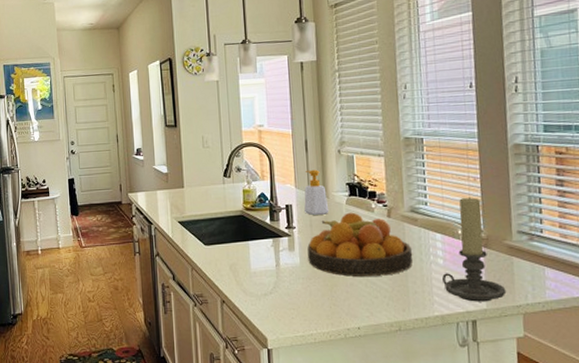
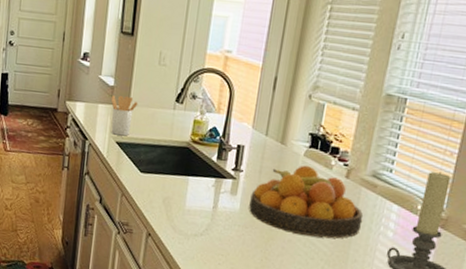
utensil holder: none [167,179,192,216] -> present [110,95,138,136]
soap bottle: present [304,169,329,216] -> none [257,110,286,163]

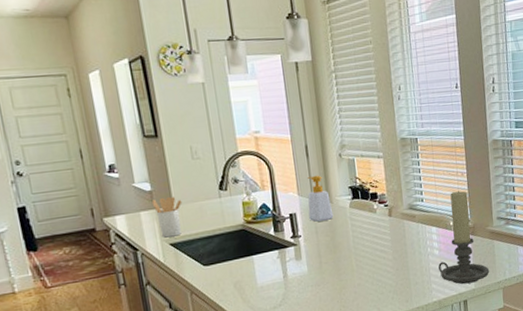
fruit bowl: present [249,165,364,239] -> none [314,215,413,278]
soap bottle: none [257,110,286,163] -> present [307,175,334,222]

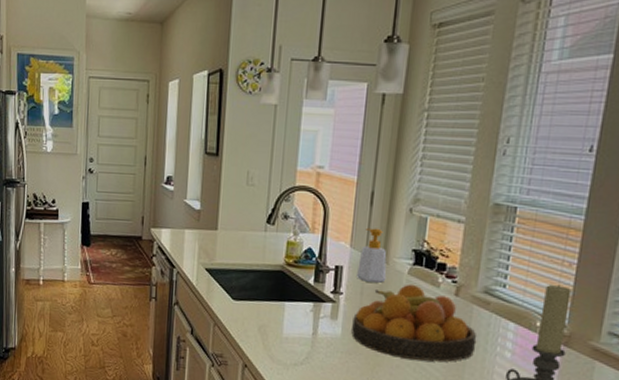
utensil holder: present [151,197,182,238] -> none [197,219,227,262]
fruit bowl: none [314,215,413,278] -> present [351,284,477,362]

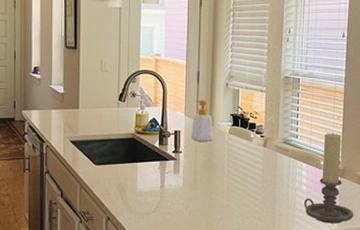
fruit bowl: present [351,284,477,362] -> none [191,140,282,200]

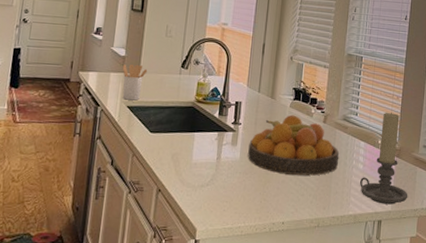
utensil holder: none [62,100,87,135] -> present [122,64,148,101]
soap bottle: present [191,99,213,142] -> none [252,71,275,115]
fruit bowl: none [191,140,282,200] -> present [248,114,340,176]

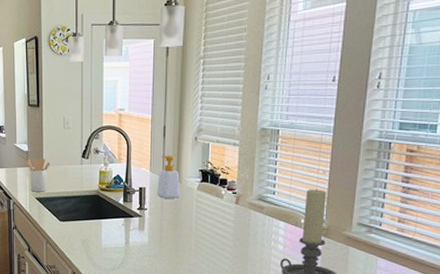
fruit bowl: present [248,114,340,176] -> none [156,197,256,258]
soap bottle: none [252,71,275,115] -> present [157,155,181,199]

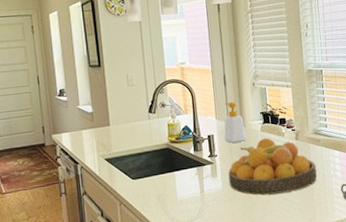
utensil holder: present [27,158,51,192] -> none [92,118,118,154]
fruit bowl: none [156,197,256,258] -> present [228,138,318,196]

